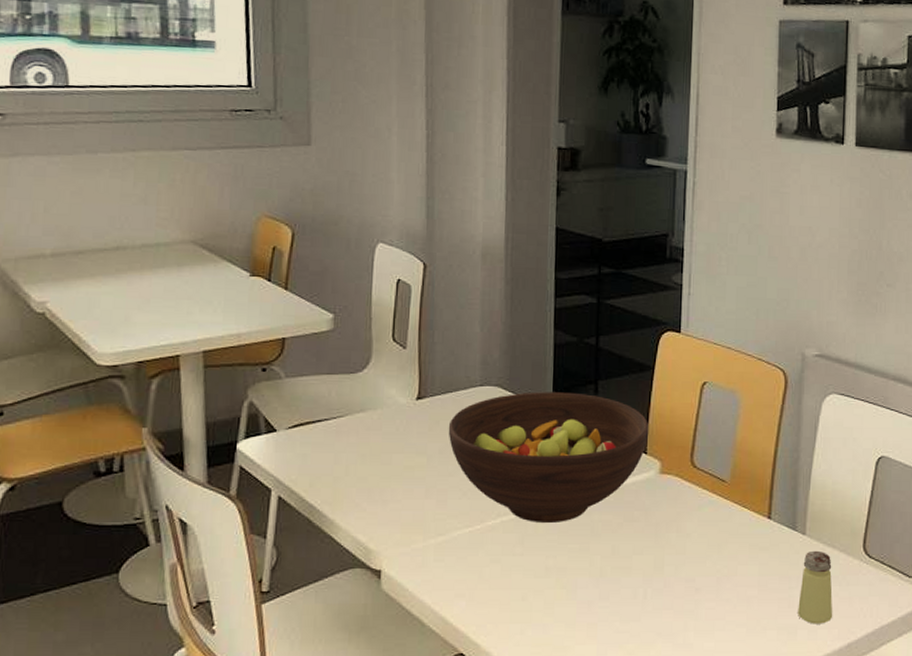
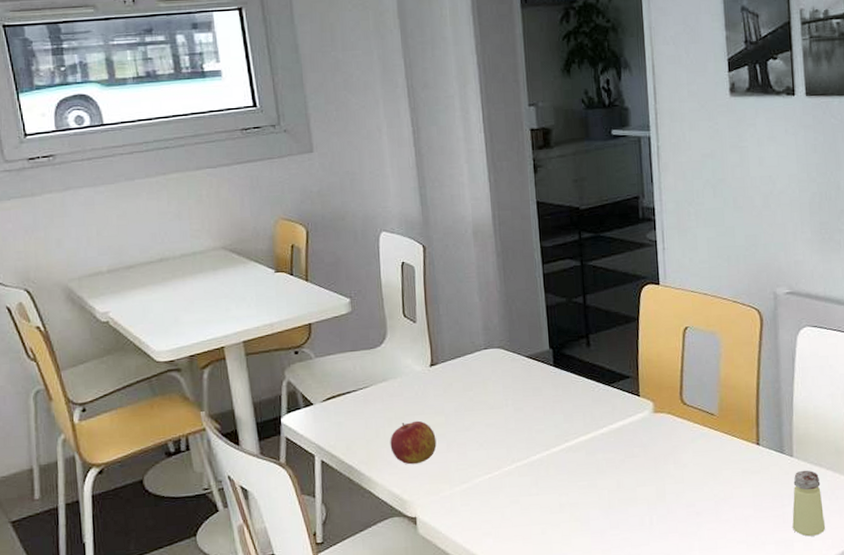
apple: none [360,460,414,510] -> present [390,420,437,465]
fruit bowl: present [448,392,649,522] -> none [460,347,640,465]

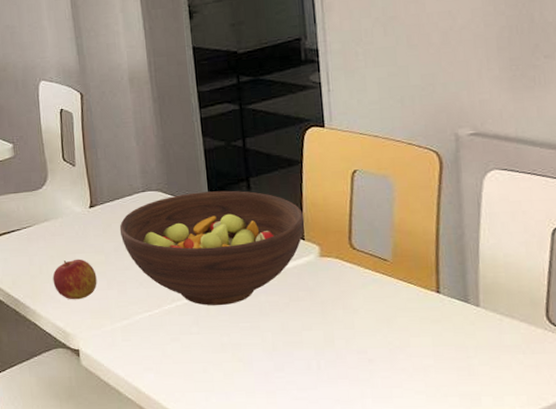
fruit bowl: none [460,347,640,465] -> present [119,190,305,306]
saltshaker: present [792,470,826,537] -> none [479,321,520,391]

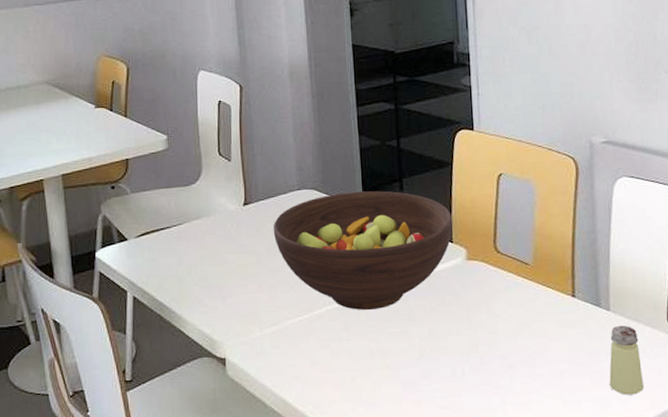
apple: present [52,259,97,300] -> none [201,260,248,304]
saltshaker: none [479,321,520,391] -> present [609,325,644,395]

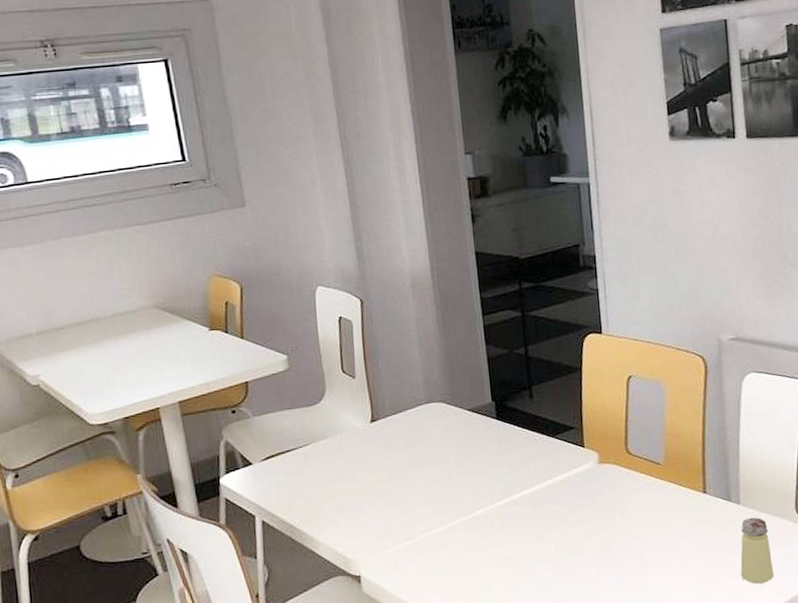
fruit bowl: present [273,190,453,310] -> none [402,399,584,520]

